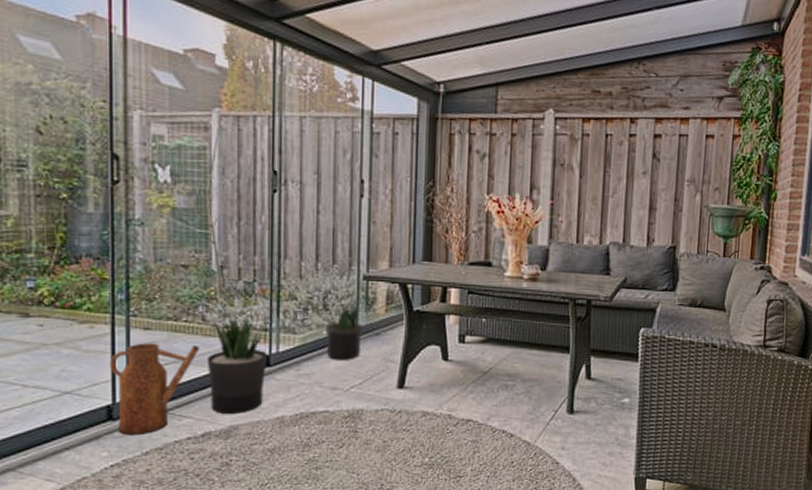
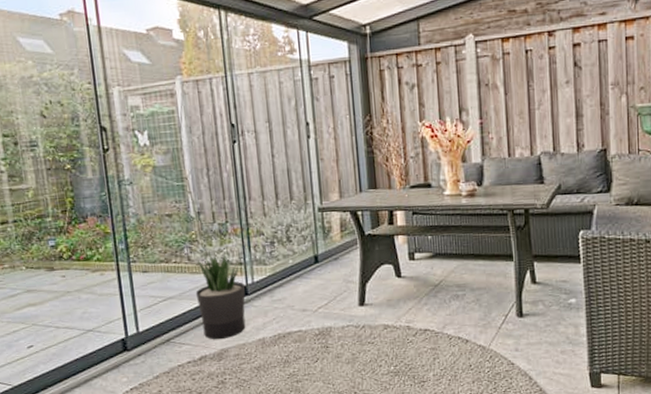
watering can: present [109,343,200,436] -> none [119,282,189,363]
planter: present [325,301,364,360] -> none [289,231,324,285]

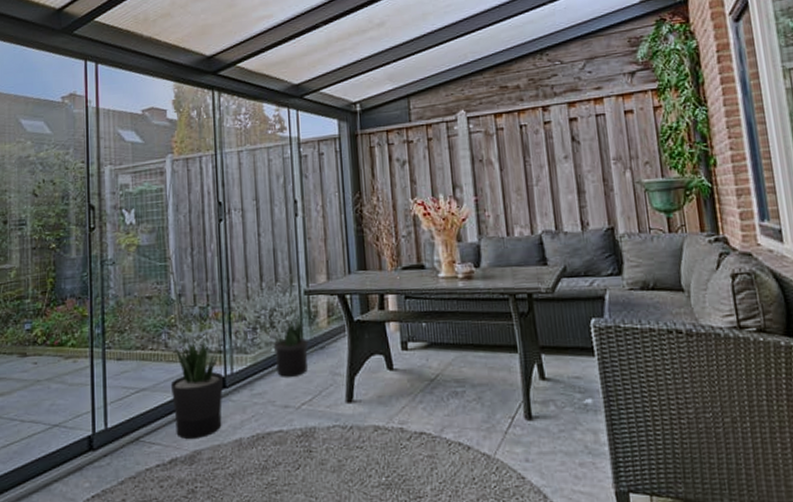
planter: none [289,231,324,285] -> present [273,316,309,377]

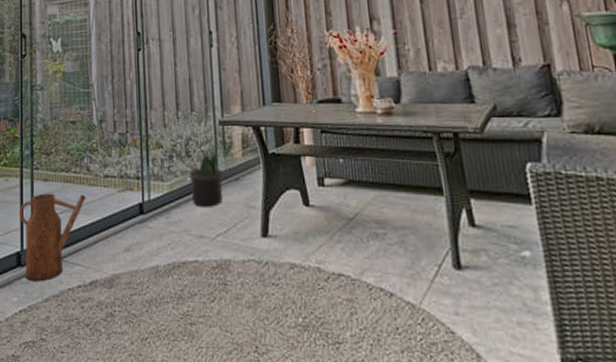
watering can: none [89,372,165,465] -> present [19,193,86,282]
planter: present [170,337,224,439] -> none [91,162,142,262]

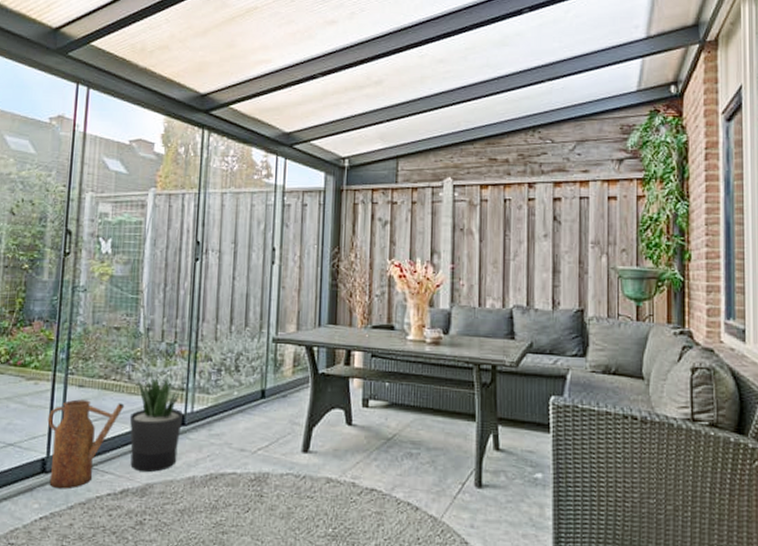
planter: none [91,162,142,262] -> present [129,371,184,472]
planter: present [188,146,224,207] -> none [236,363,272,422]

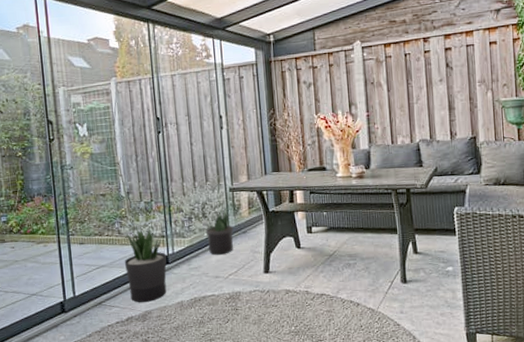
watering can: present [47,399,125,489] -> none [59,253,119,323]
planter: none [236,363,272,422] -> present [205,208,234,255]

